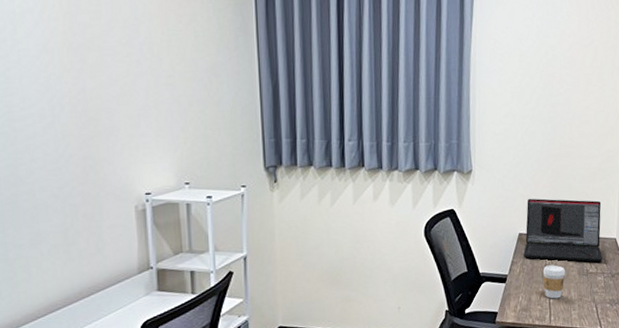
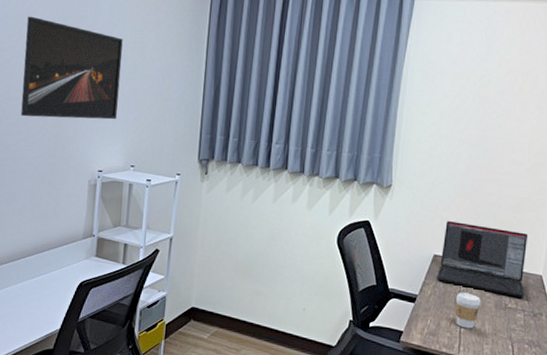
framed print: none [21,15,160,140] -> present [20,16,123,120]

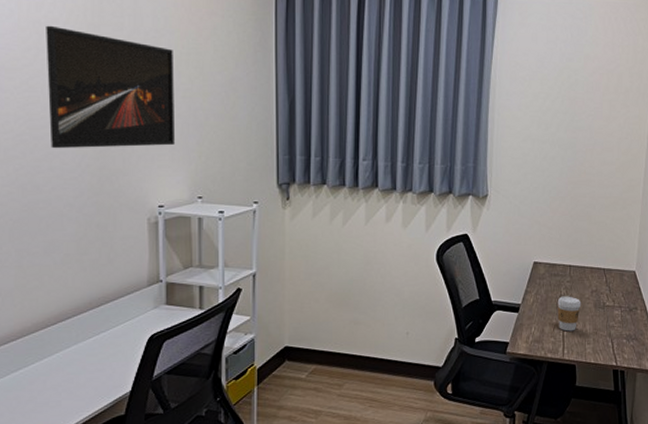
laptop: present [437,220,529,297] -> none [538,226,621,295]

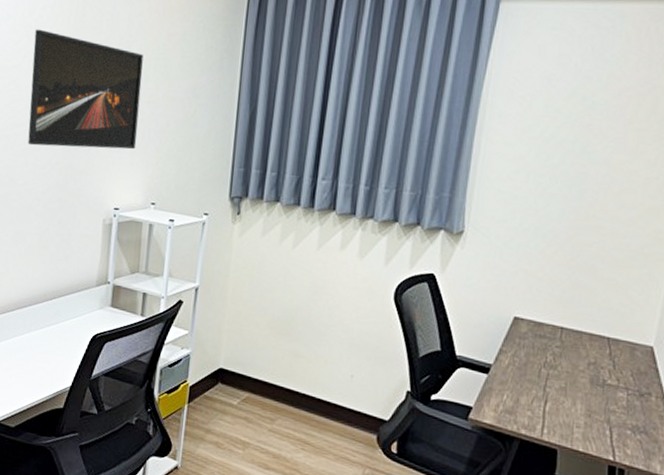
coffee cup: present [557,296,582,332] -> none [538,363,573,408]

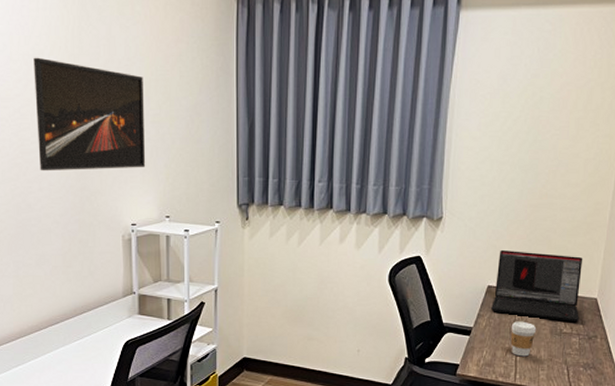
laptop: none [517,275,638,373] -> present [491,249,583,322]
coffee cup: none [538,363,573,408] -> present [510,321,537,357]

